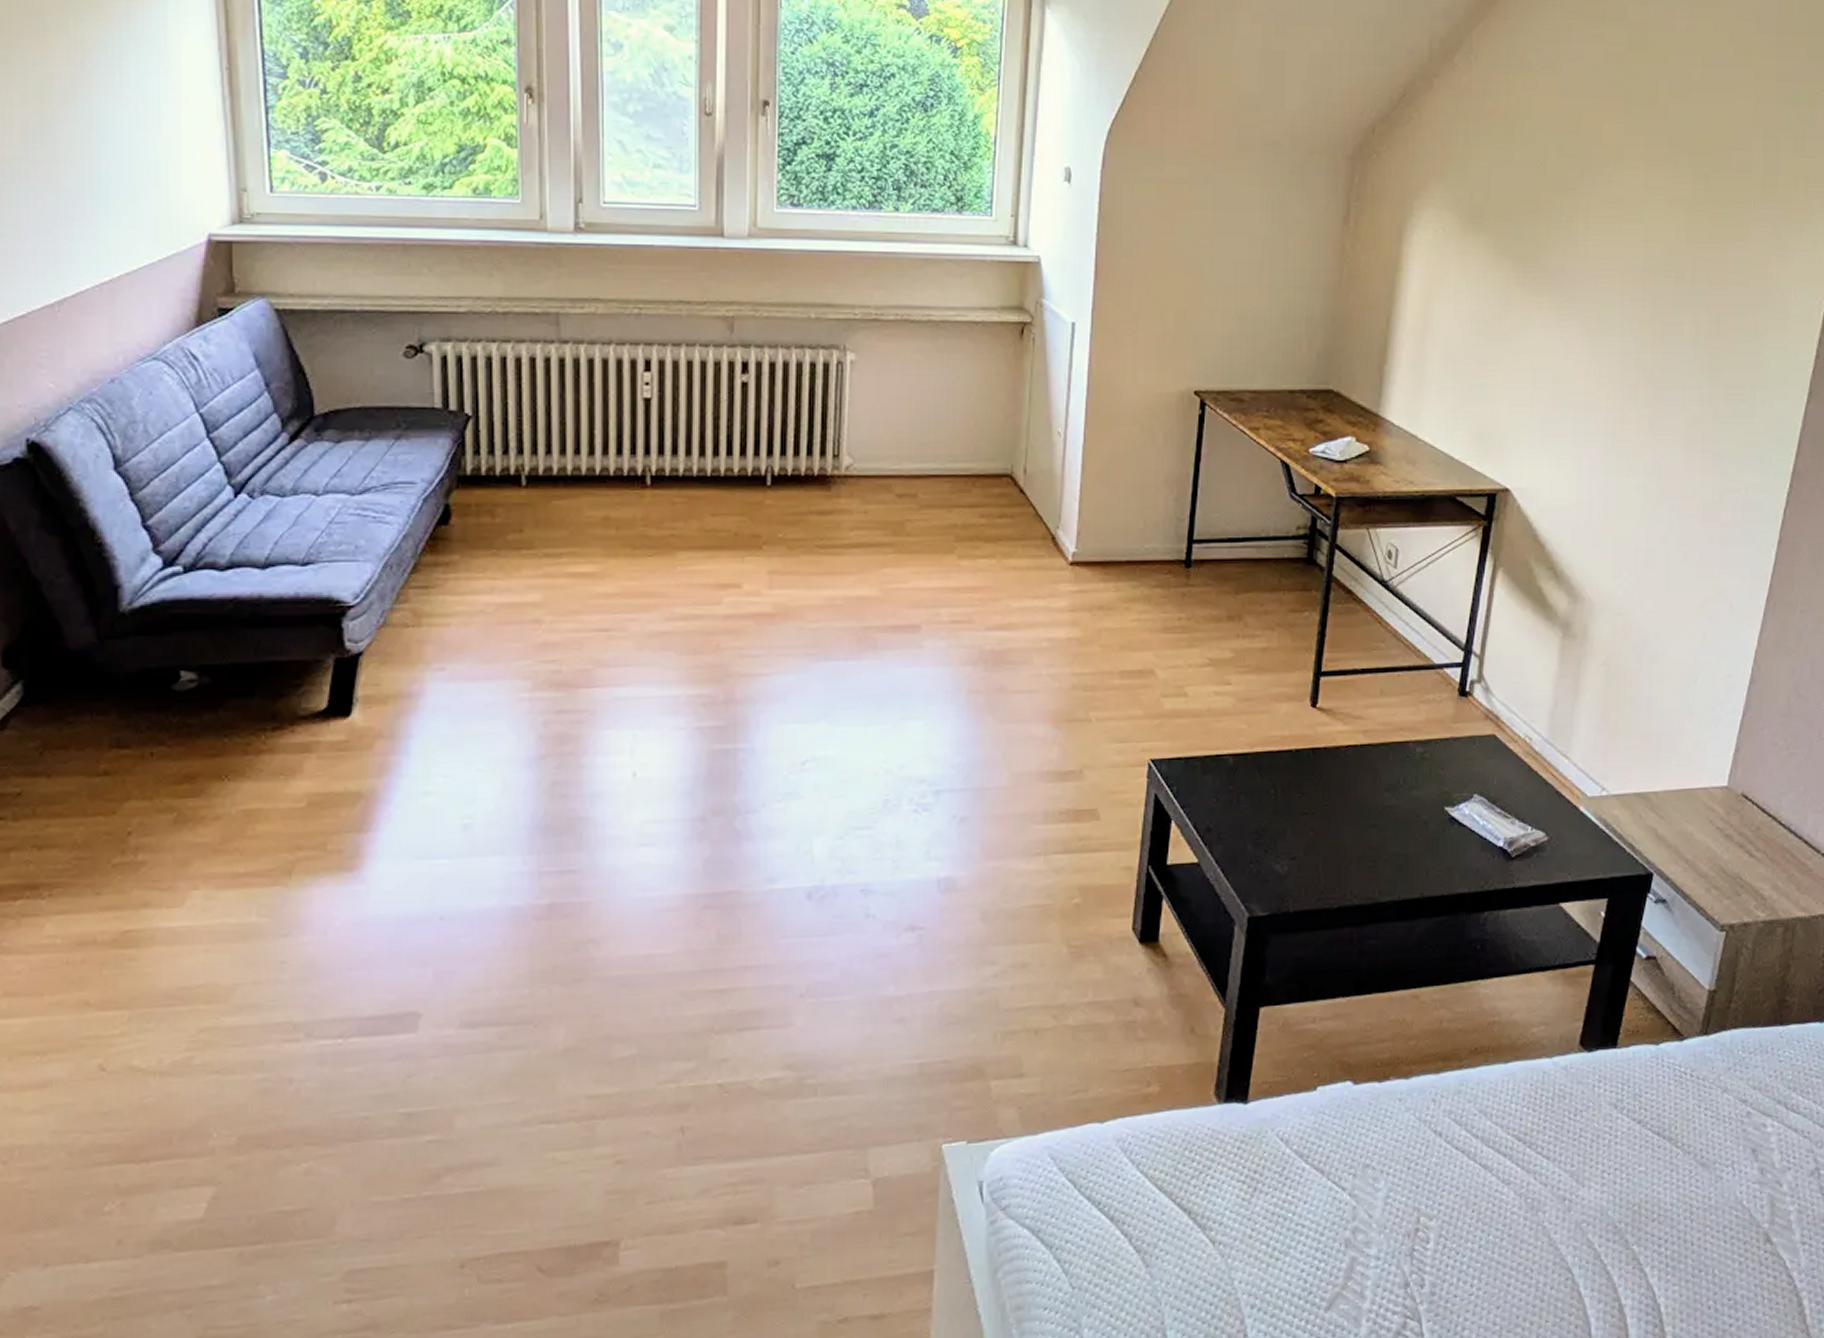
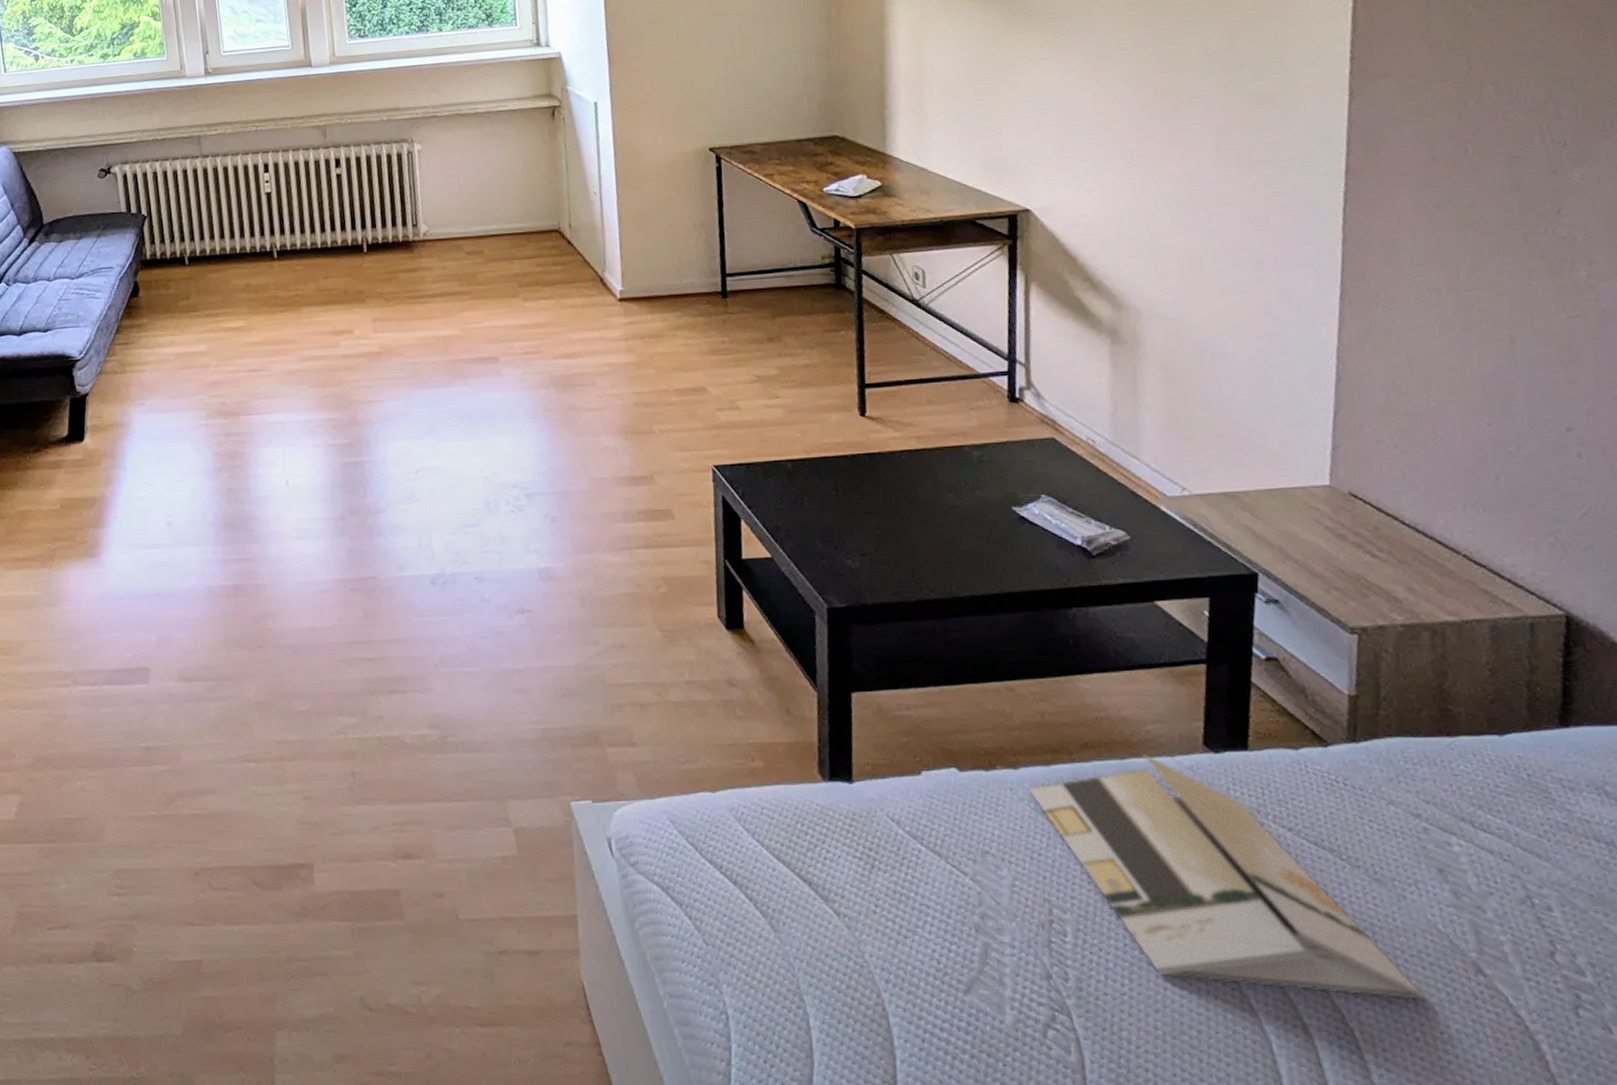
brochure: none [1416,1057,1722,1273] -> present [1028,754,1426,1000]

